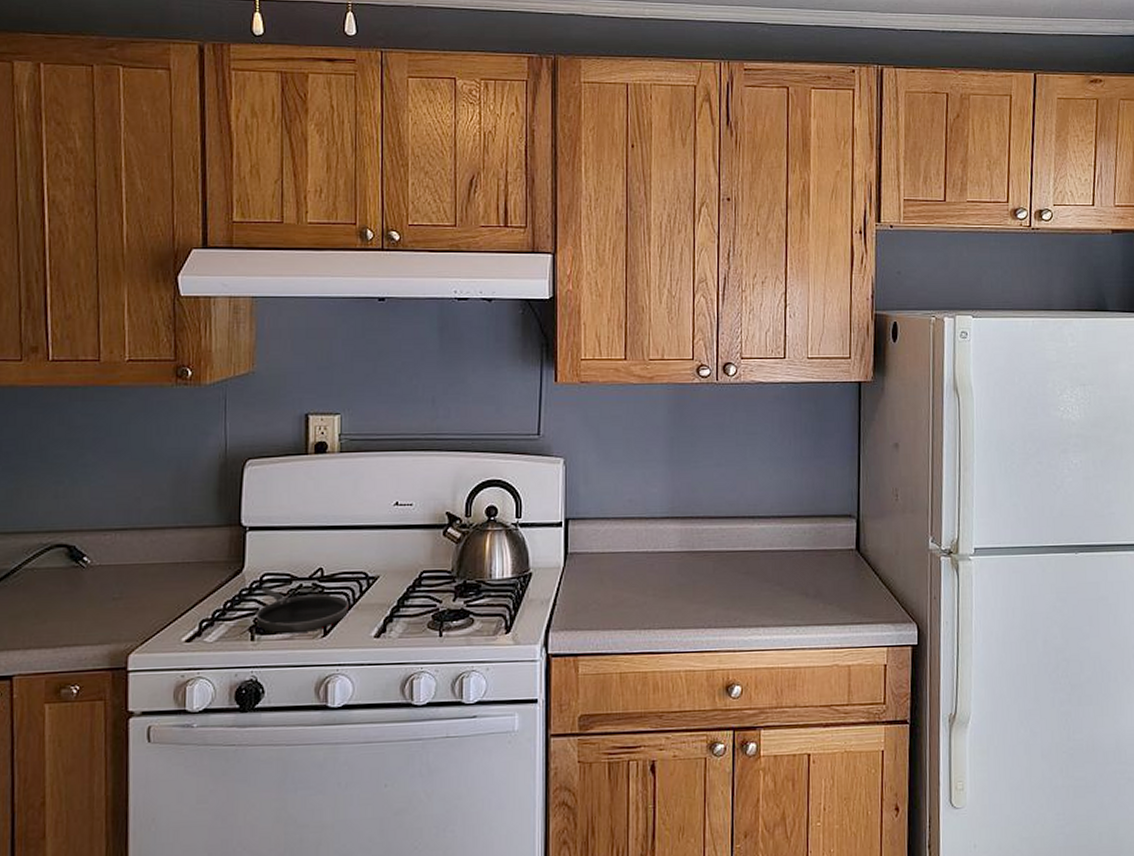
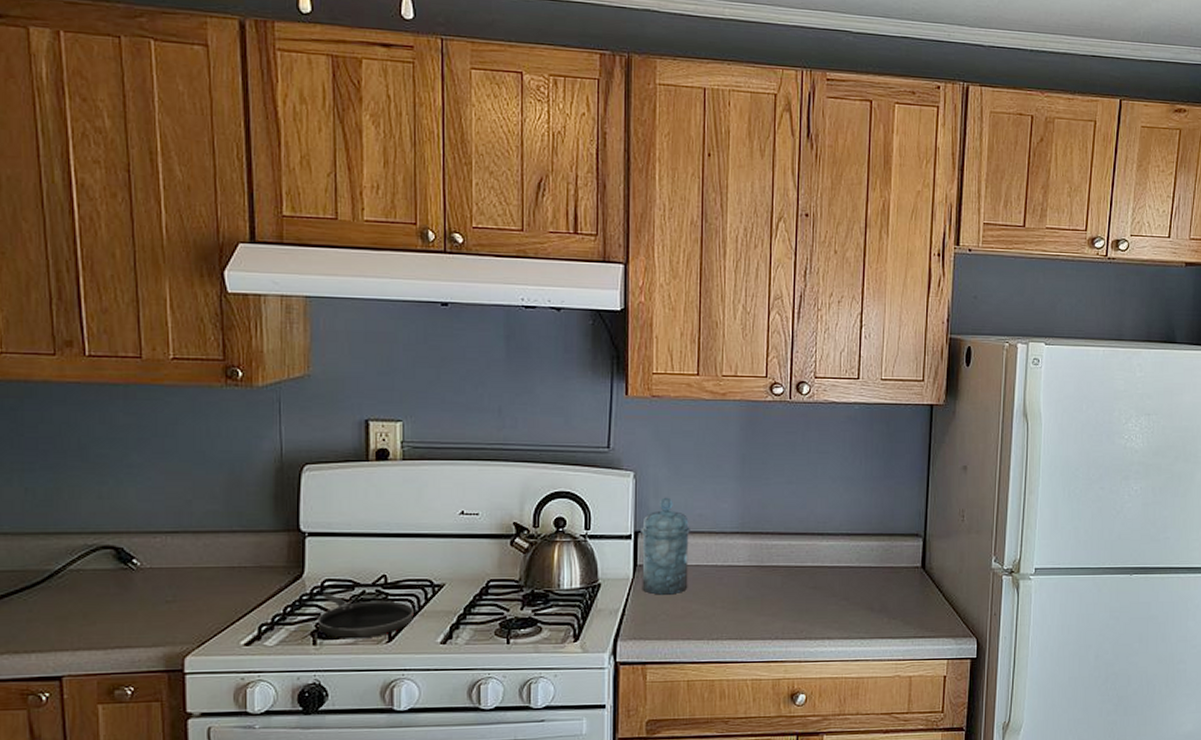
canister: none [571,483,620,584] -> present [641,497,690,595]

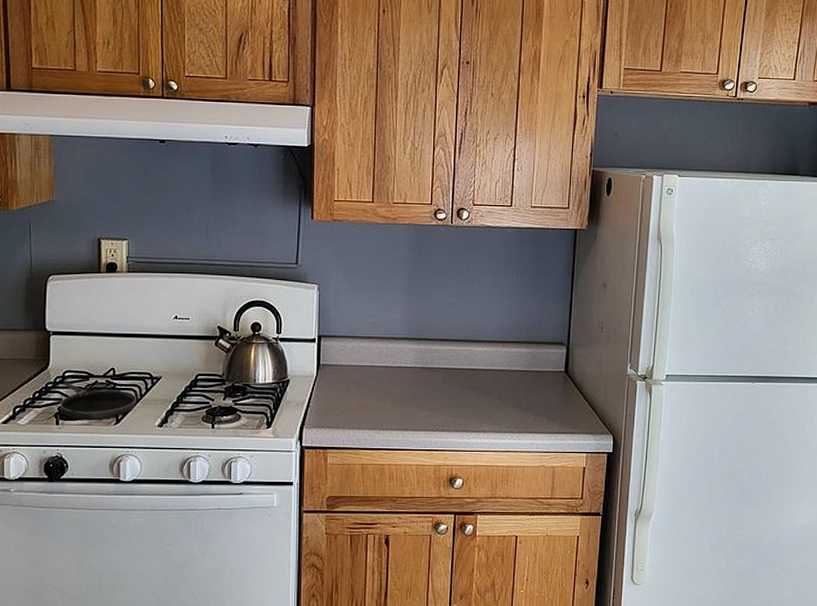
canister: present [641,497,690,595] -> none [323,307,365,390]

